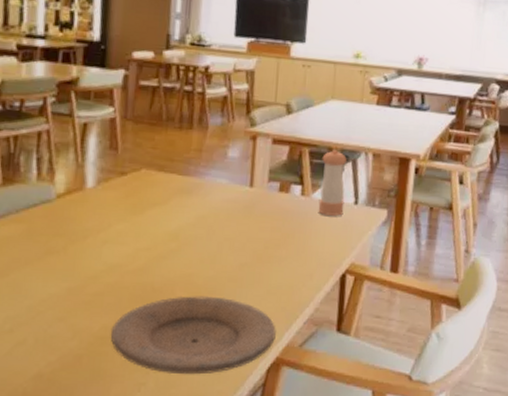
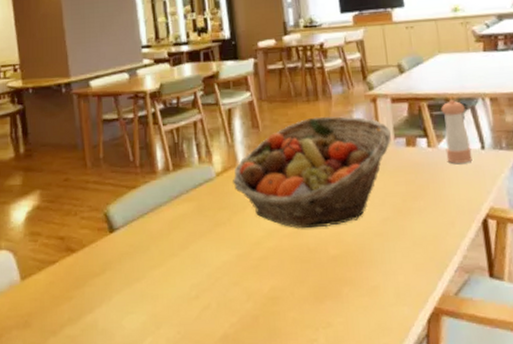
fruit basket: none [76,147,266,268] -> present [233,116,392,229]
plate: present [110,296,276,375] -> none [278,252,430,330]

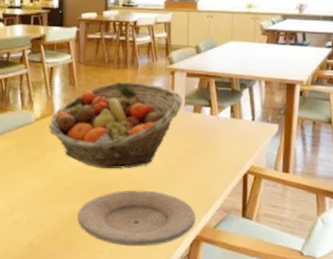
plate: none [278,252,430,330] -> present [77,190,196,247]
pepper shaker: present [441,100,472,164] -> none [224,80,244,130]

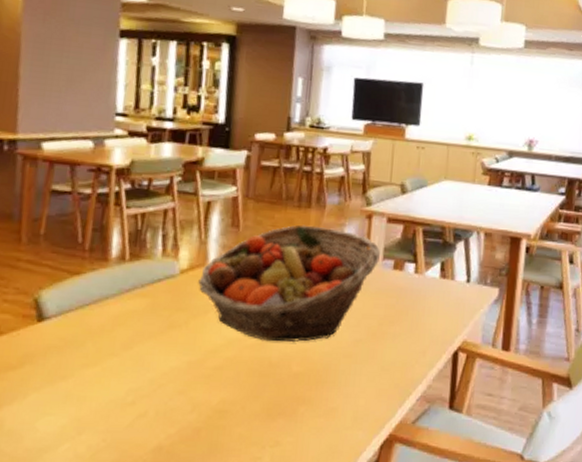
plate: present [77,190,196,247] -> none [228,371,390,450]

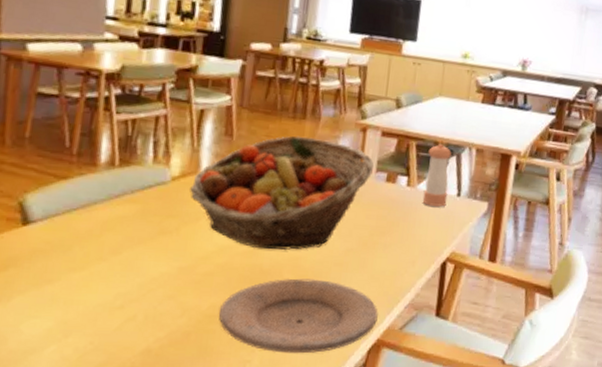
plate: none [228,371,390,450] -> present [218,278,378,354]
pepper shaker: none [431,229,459,294] -> present [422,144,451,207]

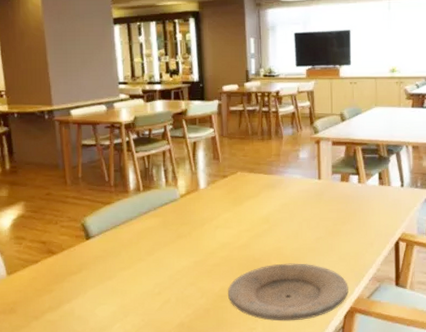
fruit basket: present [190,136,375,251] -> none [194,153,330,243]
pepper shaker: present [422,144,451,207] -> none [372,146,393,197]

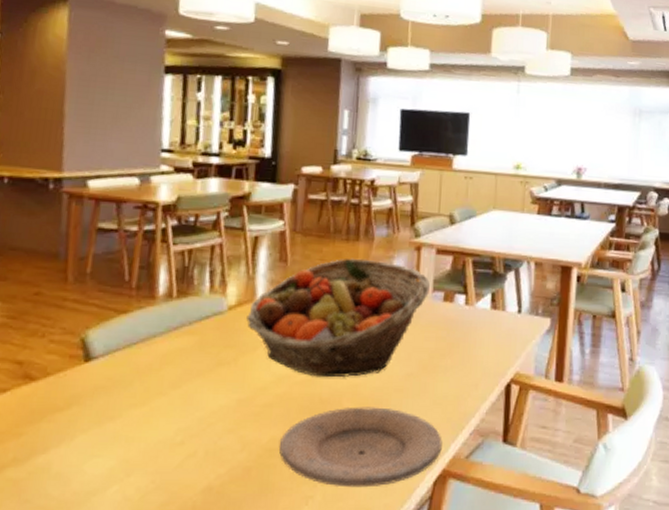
fruit basket: none [194,153,330,243] -> present [246,258,431,378]

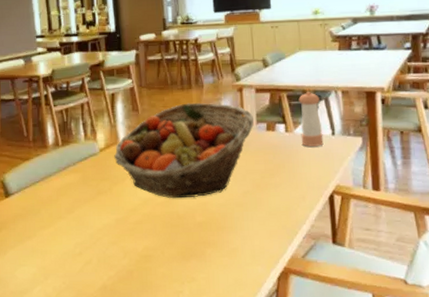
plate: present [278,407,442,488] -> none [151,219,281,284]
pepper shaker: none [482,259,509,325] -> present [298,92,324,147]

